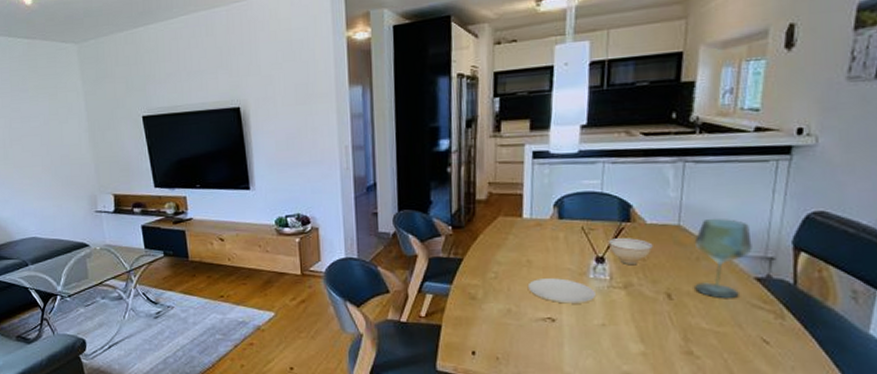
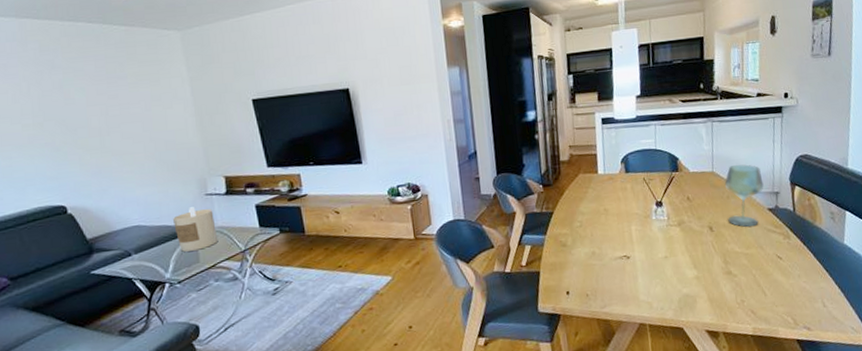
candle: none [64,223,106,268] -> present [172,207,218,253]
plate: present [527,278,596,304] -> none [606,221,658,243]
bowl: present [609,238,653,266] -> none [664,184,696,207]

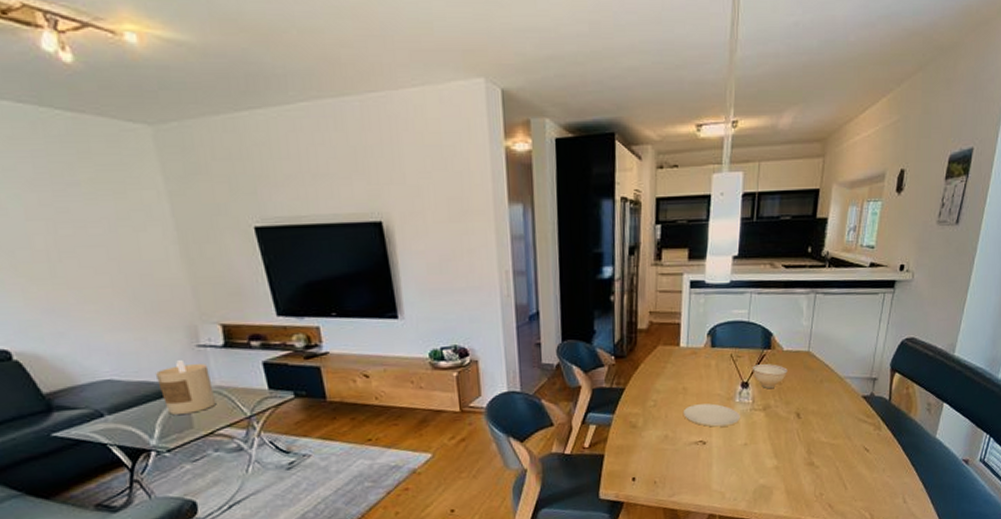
plate: none [606,221,658,243] -> present [683,403,740,427]
bowl: none [664,184,696,207] -> present [753,364,788,389]
wine glass: present [724,164,764,227] -> none [818,345,862,415]

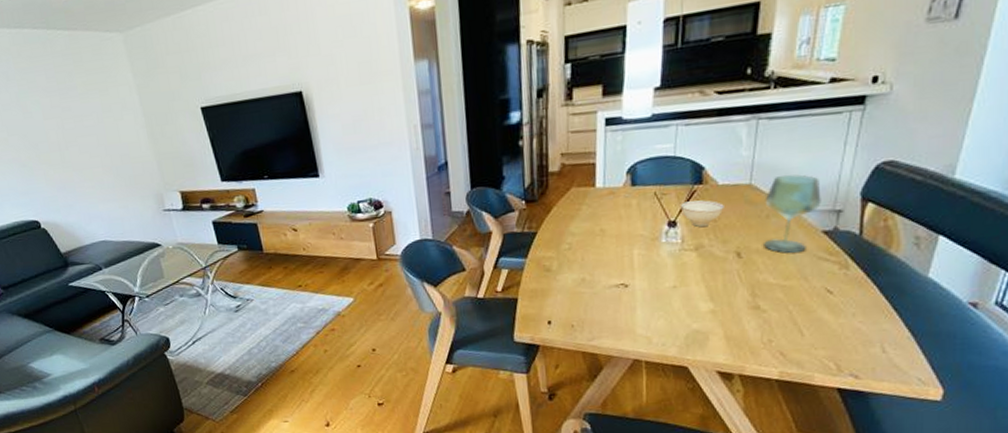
candle: present [154,360,217,416] -> none [134,223,180,268]
plate: present [683,403,740,427] -> none [601,244,667,269]
wine glass: none [818,345,862,415] -> present [764,174,821,253]

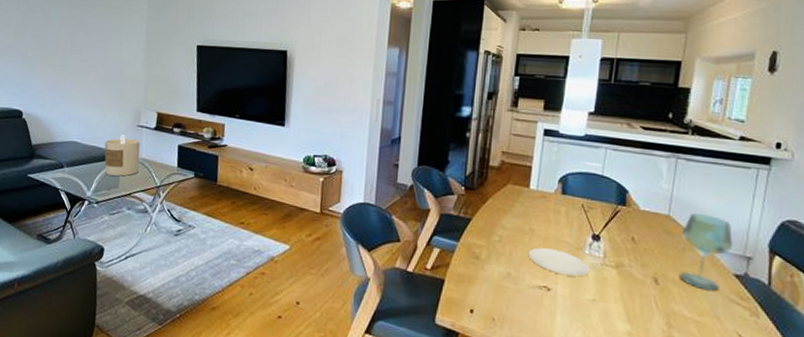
candle: none [134,223,180,268] -> present [104,134,141,177]
plate: none [601,244,667,269] -> present [528,247,589,277]
bowl: present [681,200,724,228] -> none [605,219,644,247]

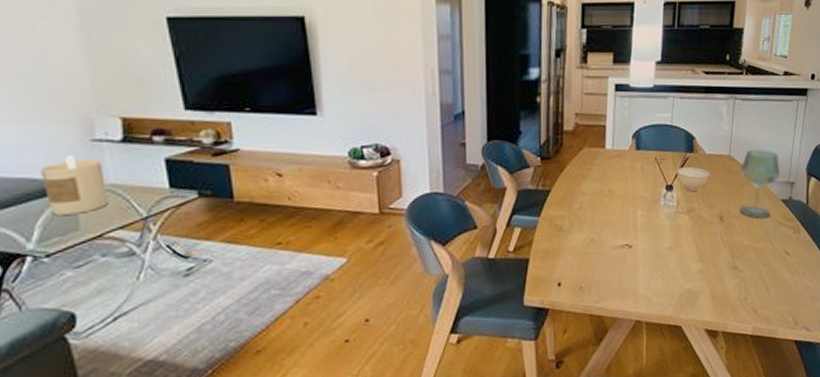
plate: present [528,247,589,277] -> none [608,206,665,230]
bowl: none [605,219,644,247] -> present [677,167,710,192]

